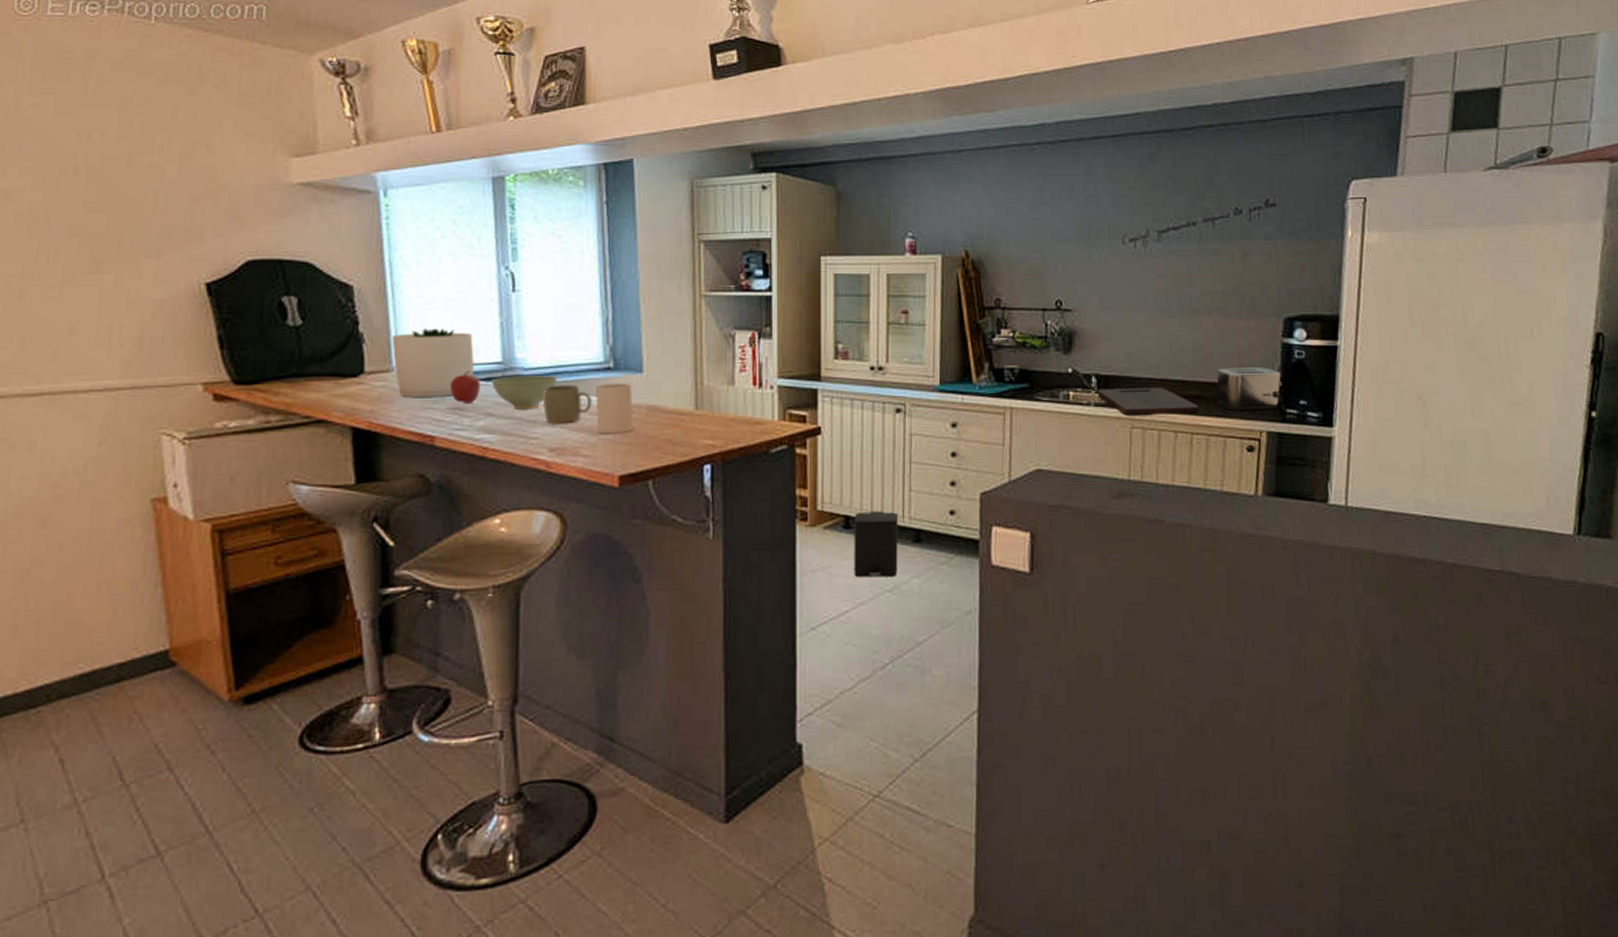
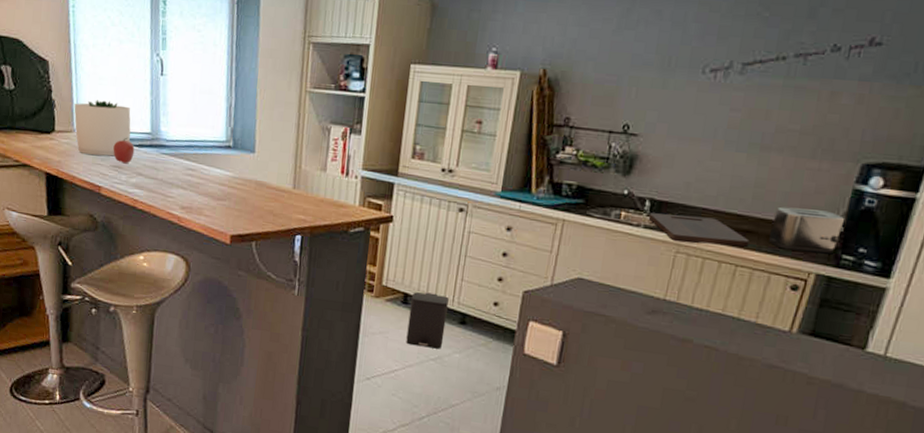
bowl: present [490,376,557,410] -> none [142,145,190,174]
mug: present [543,384,592,423] -> none [178,156,215,188]
cup: present [595,382,634,434] -> none [217,159,246,202]

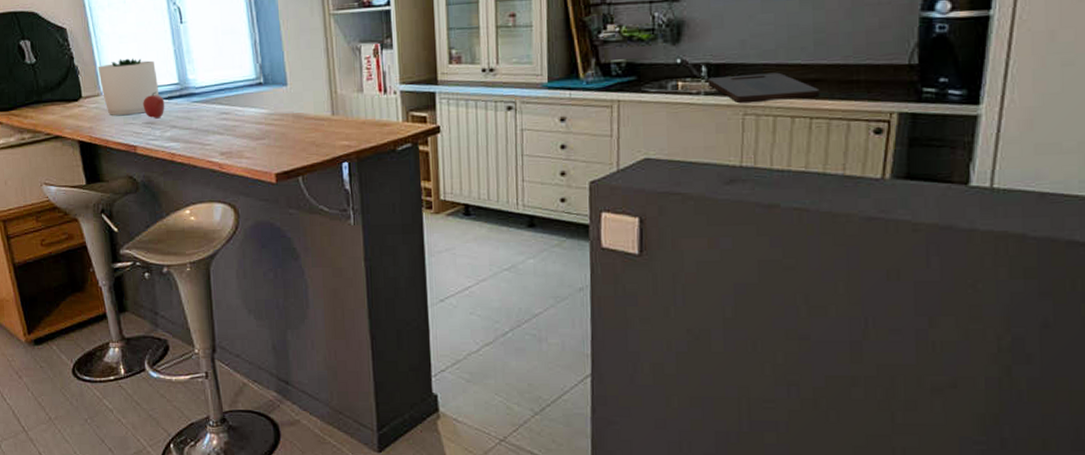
pedal bin: present [406,292,449,349] -> none [473,199,514,258]
toaster: present [769,206,845,254] -> none [840,45,918,94]

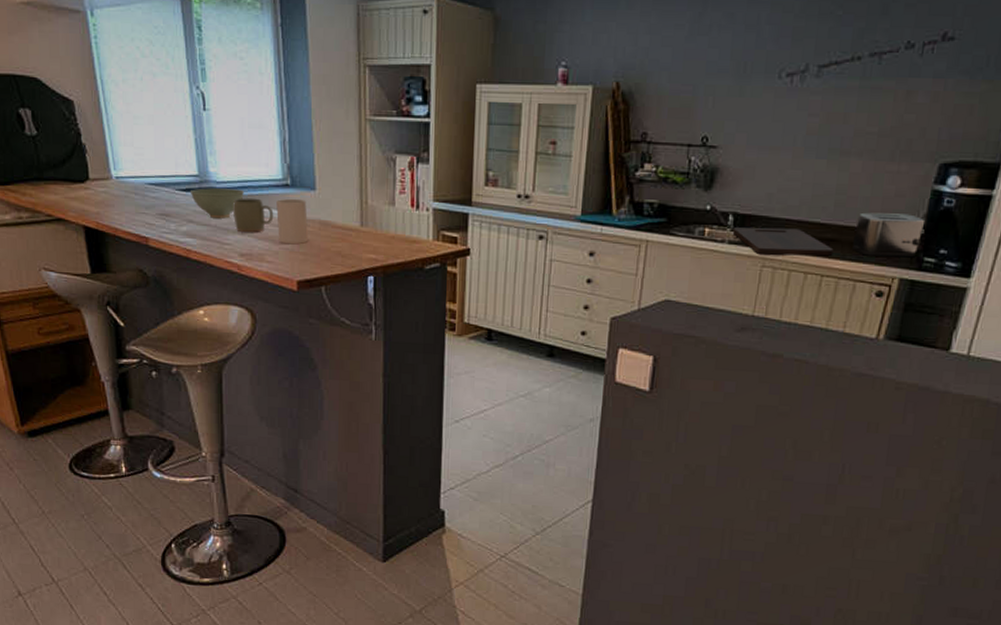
planter: present [98,58,159,116] -> none [108,141,175,204]
fruit: present [143,91,165,119] -> none [158,181,182,211]
bowl: none [172,92,221,122] -> present [190,188,244,219]
mug: none [212,99,250,132] -> present [233,198,274,232]
cup: none [251,95,284,140] -> present [276,198,309,245]
toaster: none [840,45,918,94] -> present [853,212,926,258]

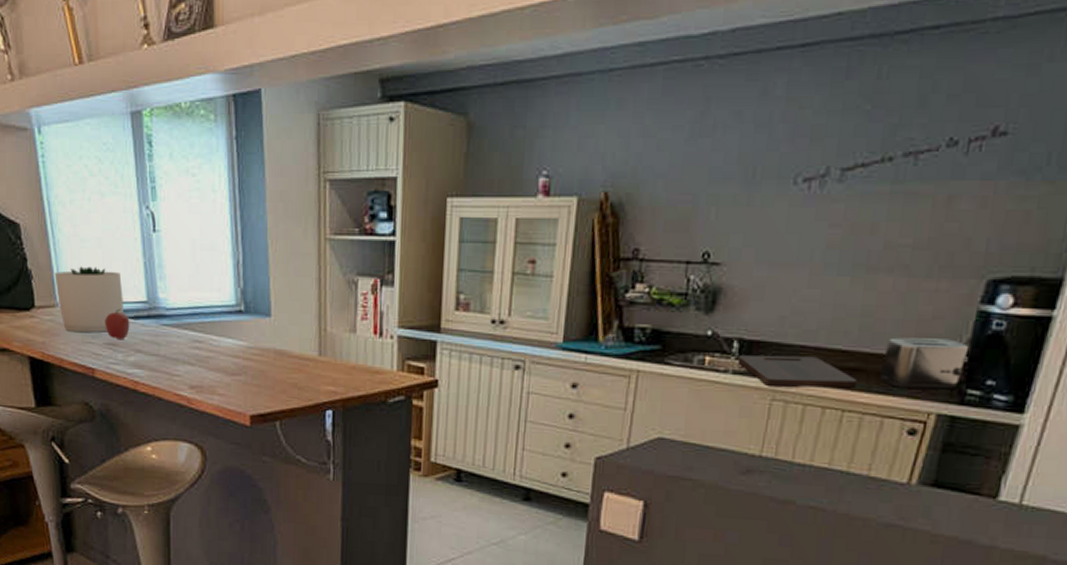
planter: none [108,141,175,204] -> present [55,266,123,333]
fruit: none [158,181,182,211] -> present [105,308,130,340]
bowl: present [190,188,244,219] -> none [138,315,195,348]
mug: present [233,198,274,232] -> none [184,325,226,363]
cup: present [276,198,309,245] -> none [229,325,263,376]

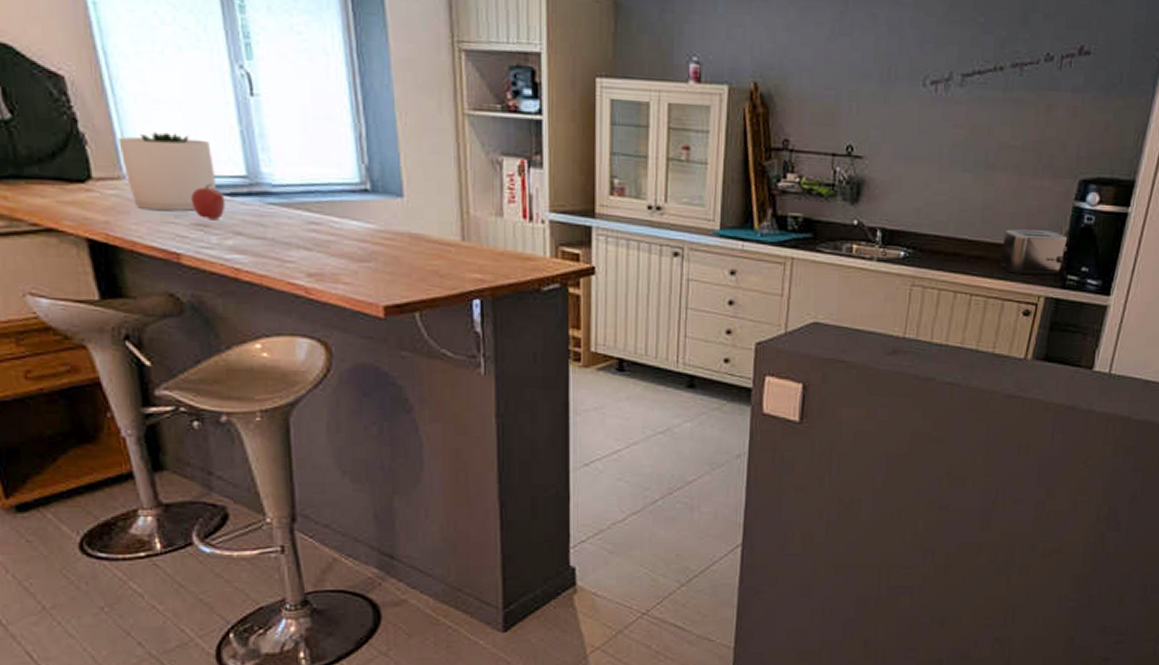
cutting board: present [737,355,857,389] -> none [881,243,982,275]

